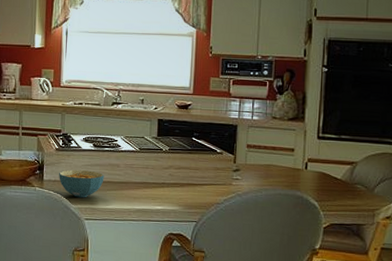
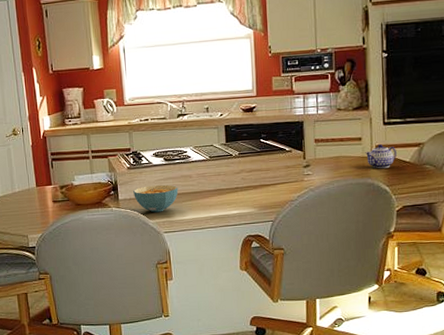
teapot: none [296,158,328,183] -> present [365,144,397,169]

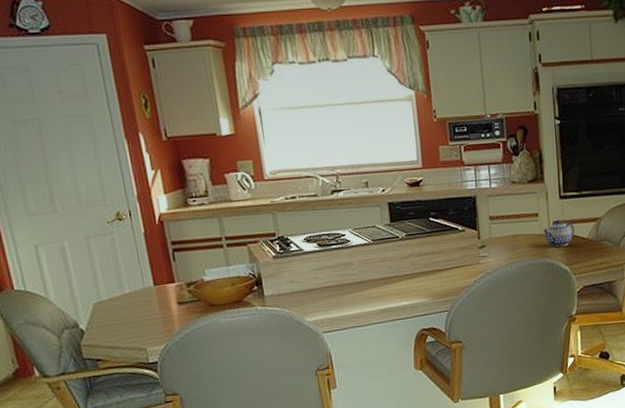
cereal bowl: present [133,184,178,213] -> none [282,275,338,310]

